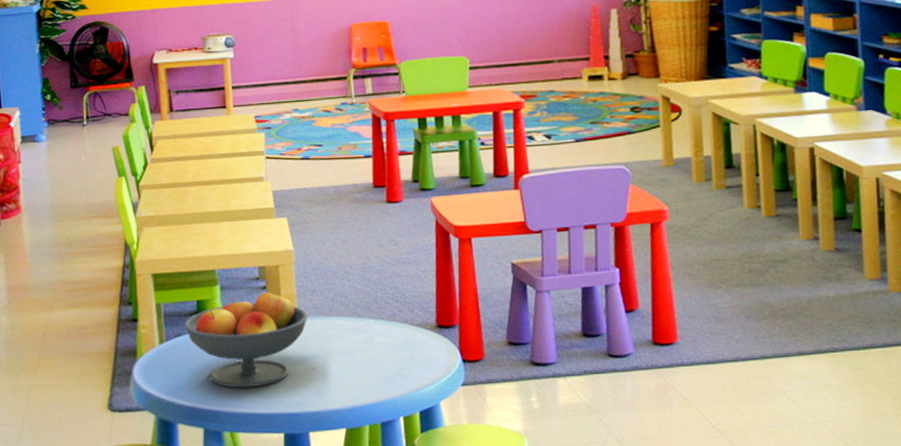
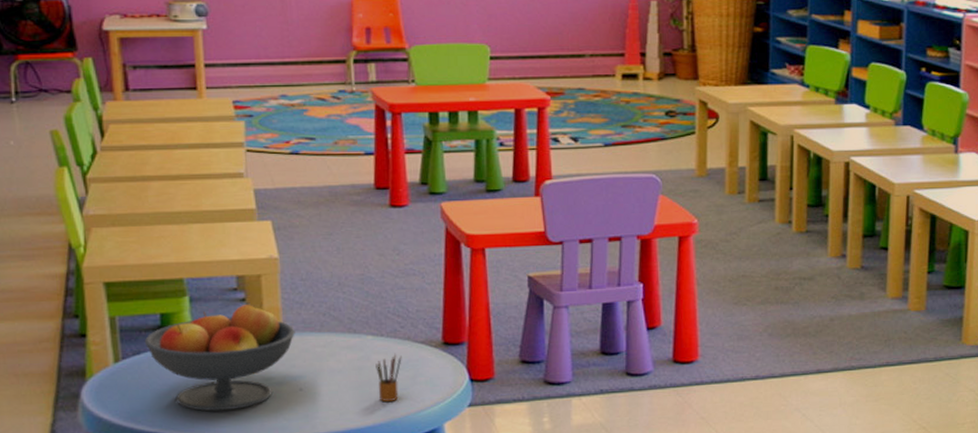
pencil box: none [378,335,401,380] -> present [375,353,402,402]

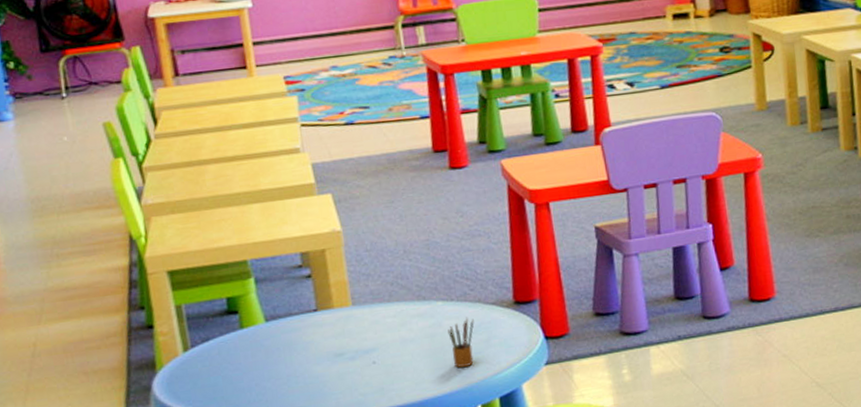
fruit bowl: present [144,302,295,411] -> none [212,277,364,393]

